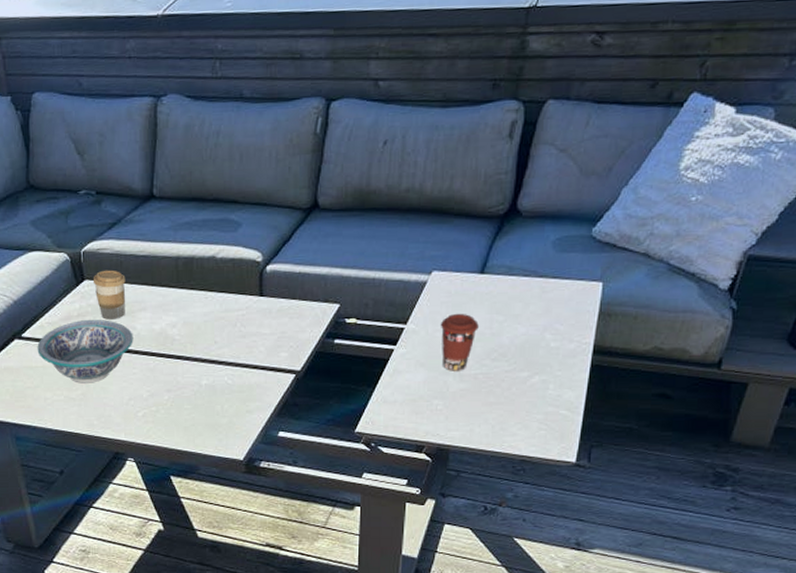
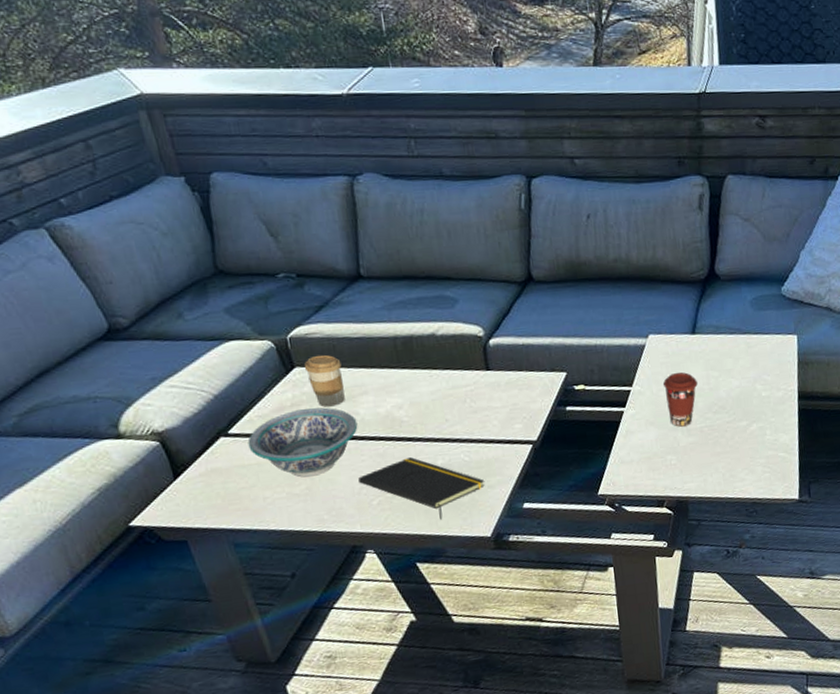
notepad: none [128,375,245,438] -> present [358,457,485,520]

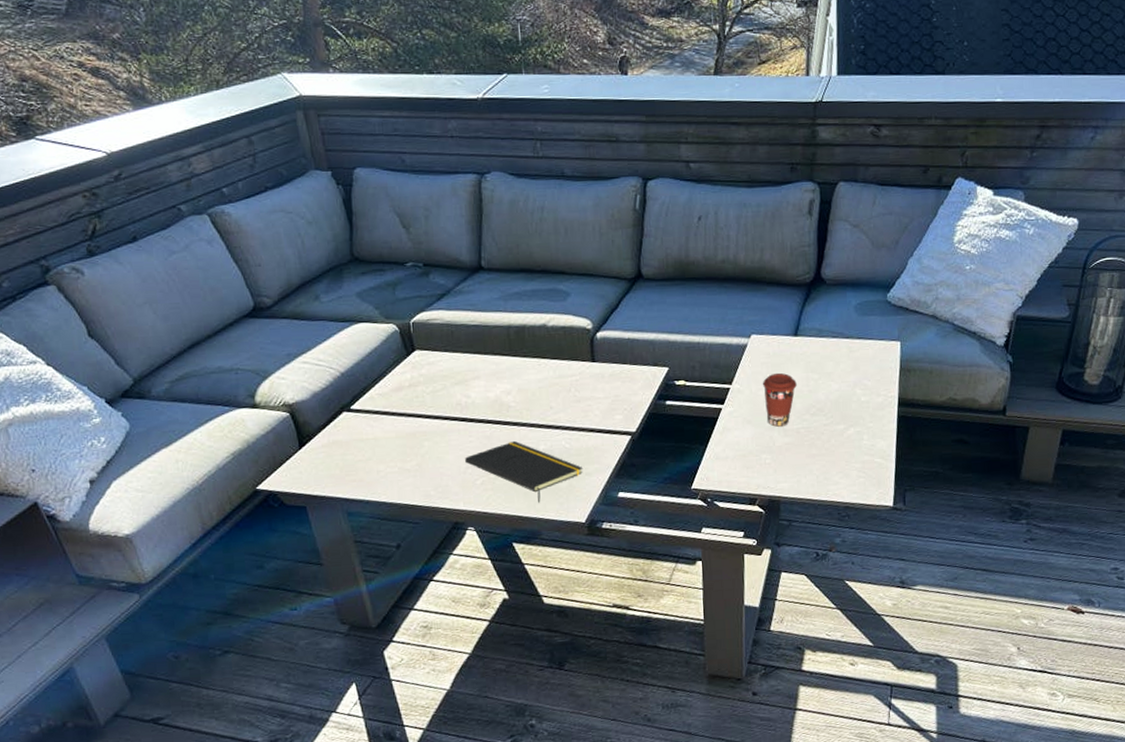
bowl: present [248,407,358,478] -> none [367,389,468,454]
coffee cup: present [304,354,345,407] -> none [423,339,459,389]

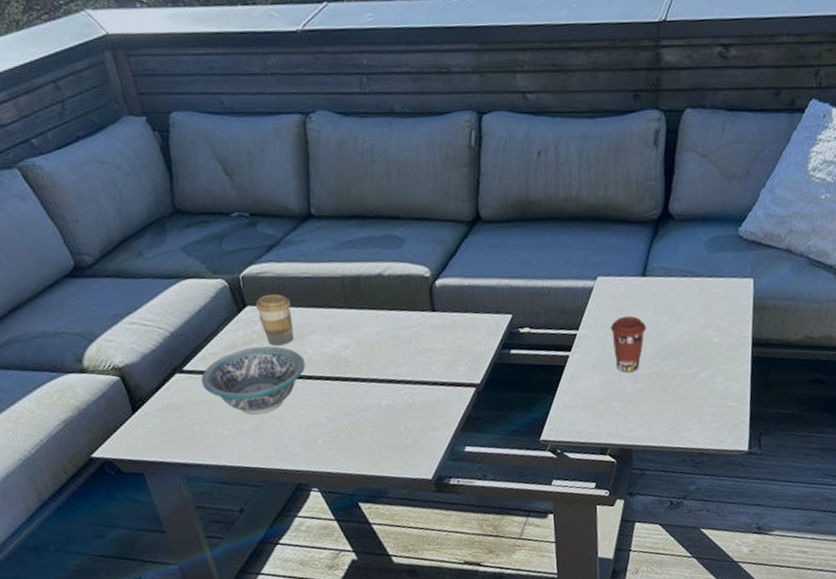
bowl: none [367,389,468,454] -> present [201,346,306,415]
coffee cup: none [423,339,459,389] -> present [255,293,294,346]
notepad: present [465,441,584,503] -> none [305,398,428,460]

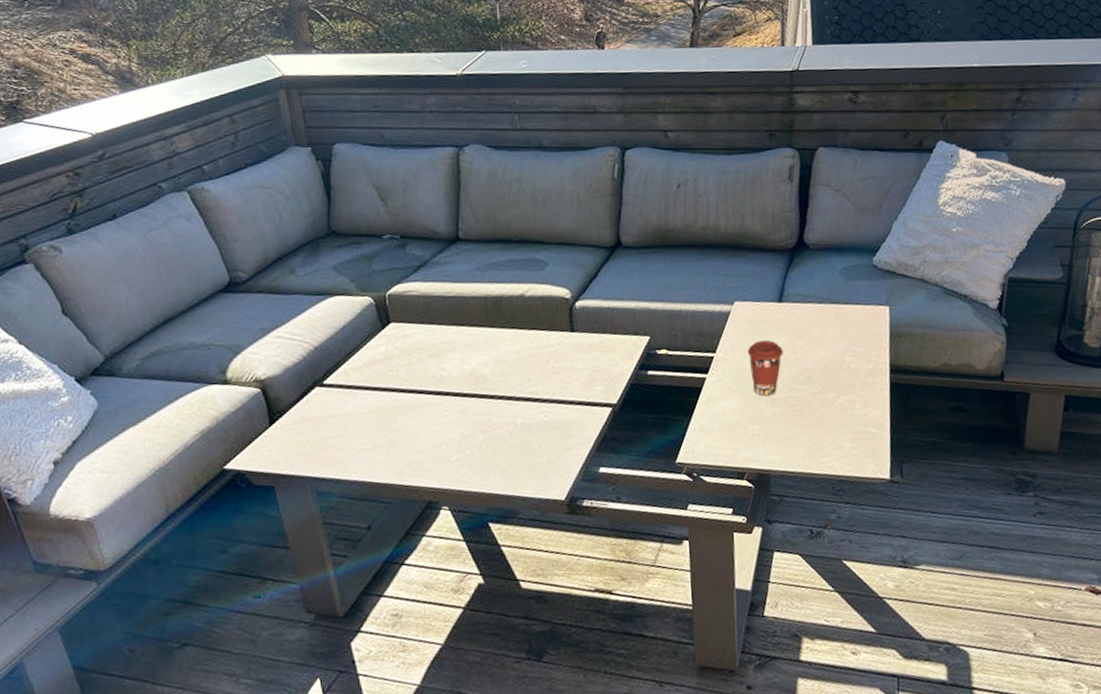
bowl: present [201,346,306,415] -> none [340,362,444,430]
coffee cup: present [255,293,294,346] -> none [399,311,434,362]

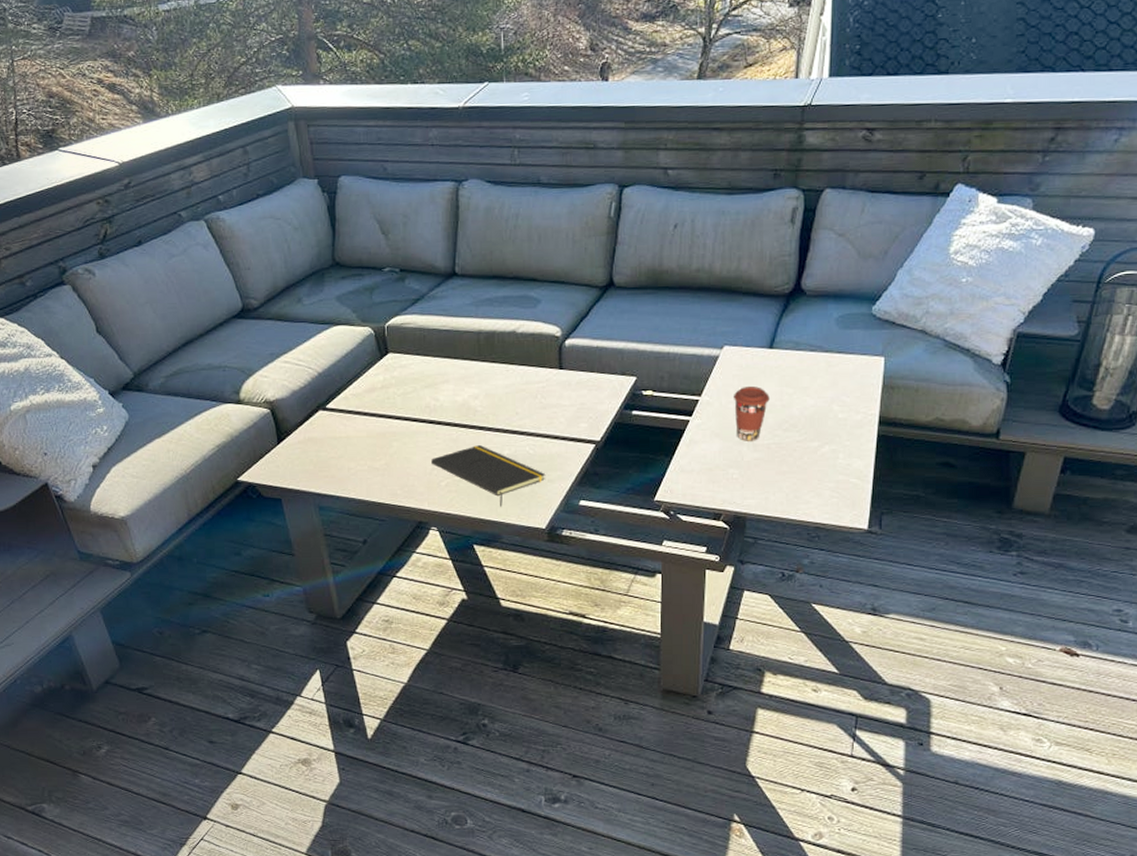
notepad: none [440,415,563,480] -> present [431,445,546,507]

